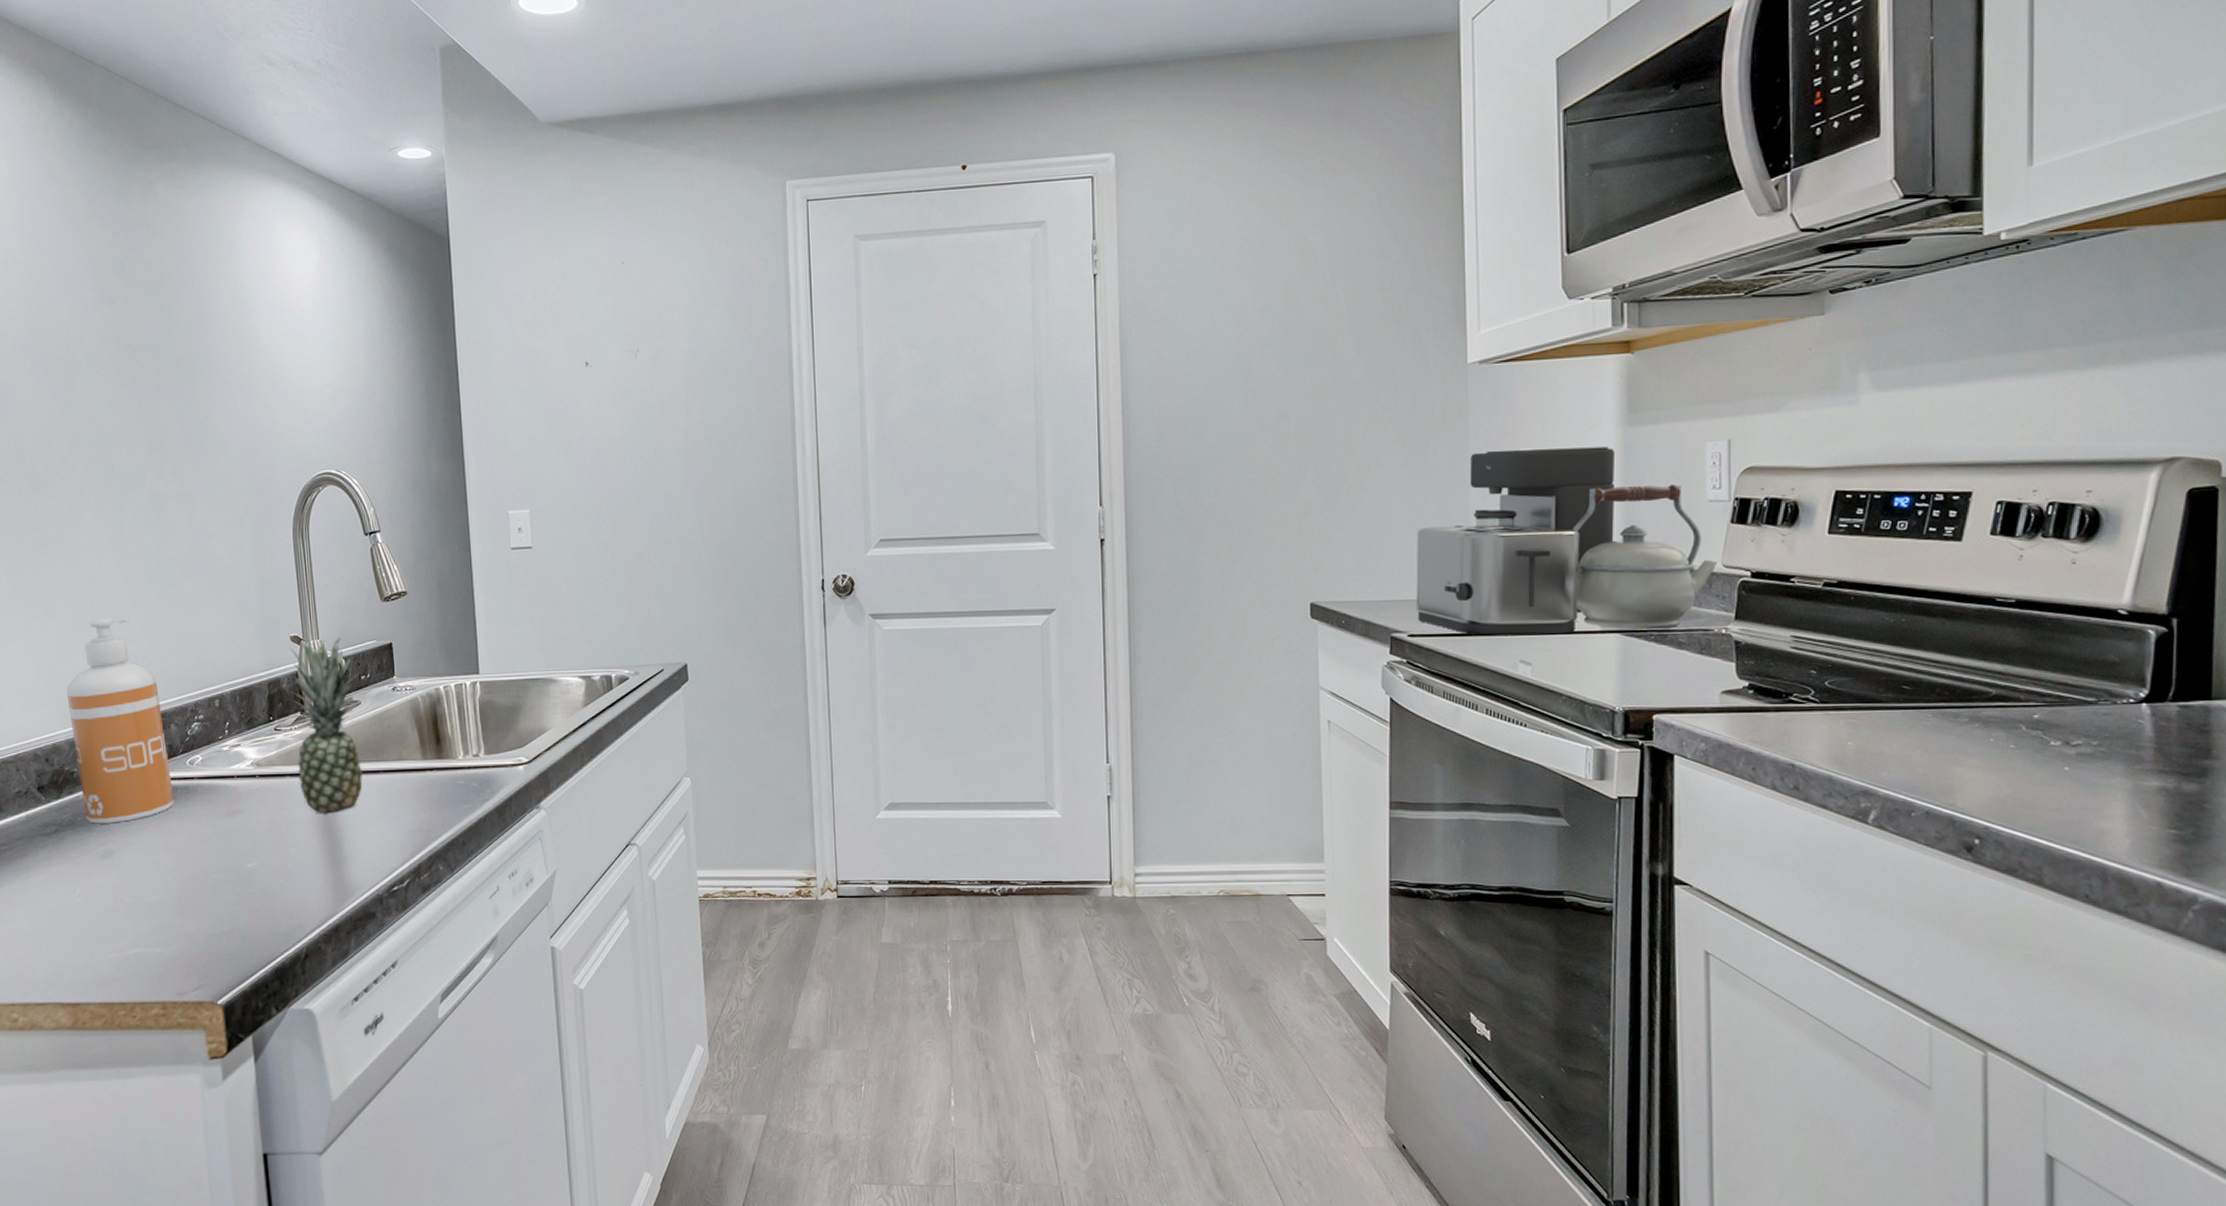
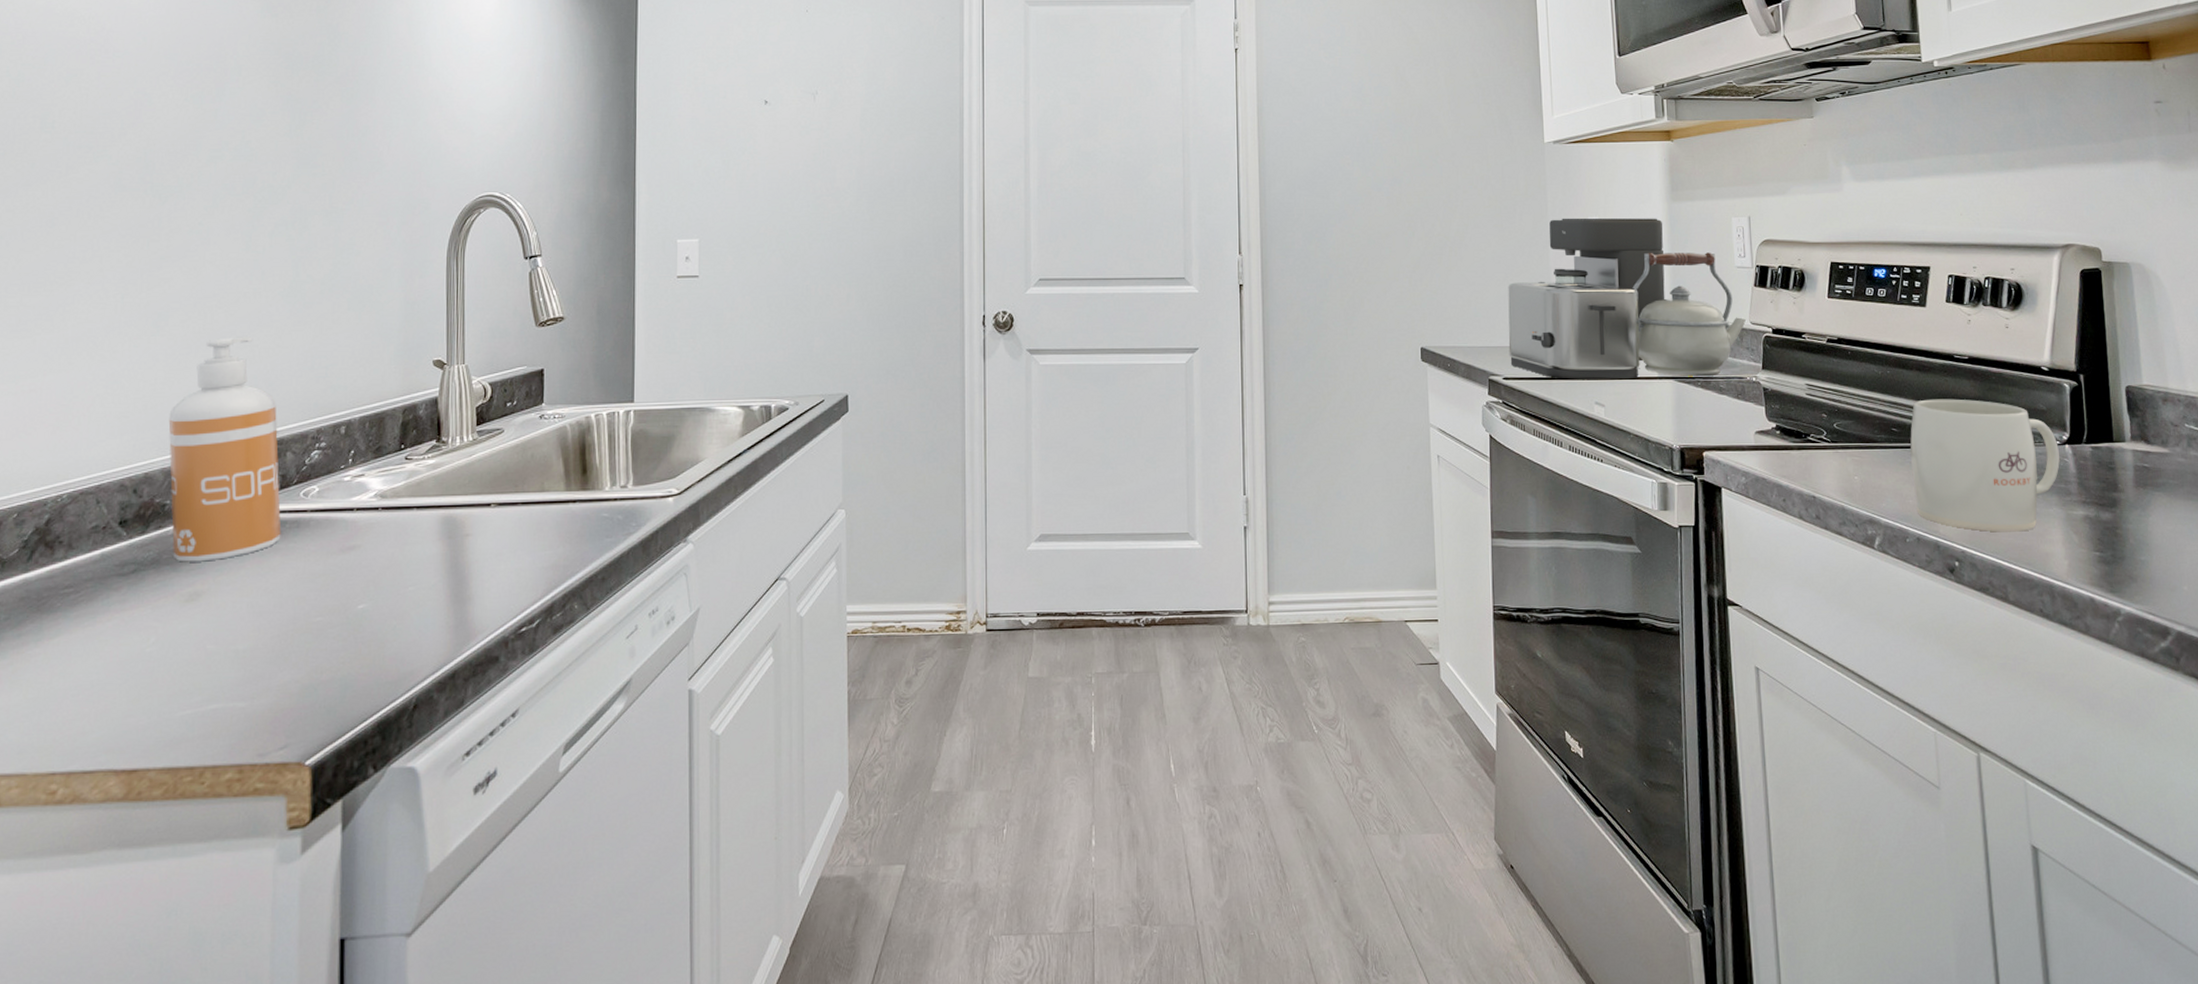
fruit: present [289,636,363,814] -> none [427,361,505,550]
mug: none [1924,650,2132,806] -> present [1910,399,2060,532]

